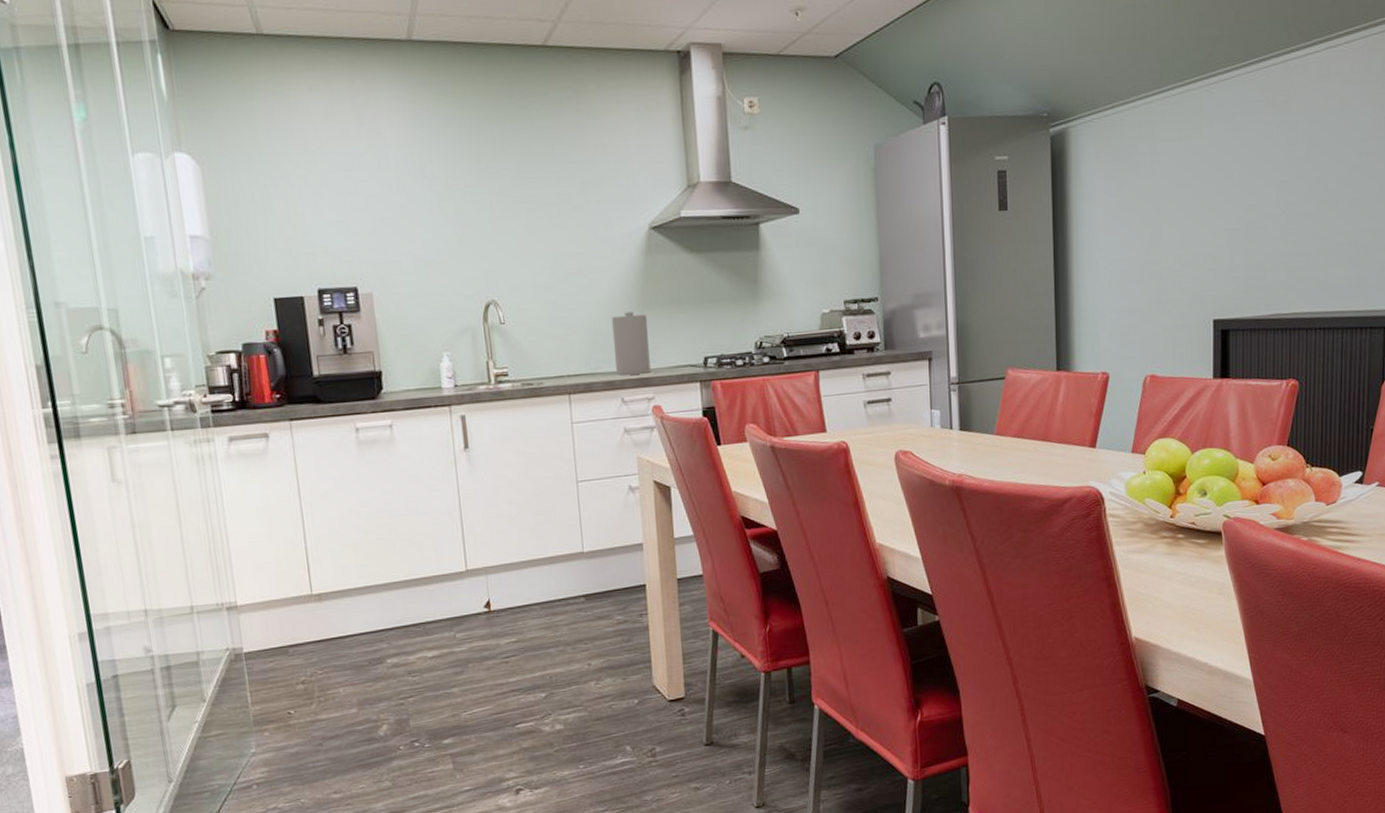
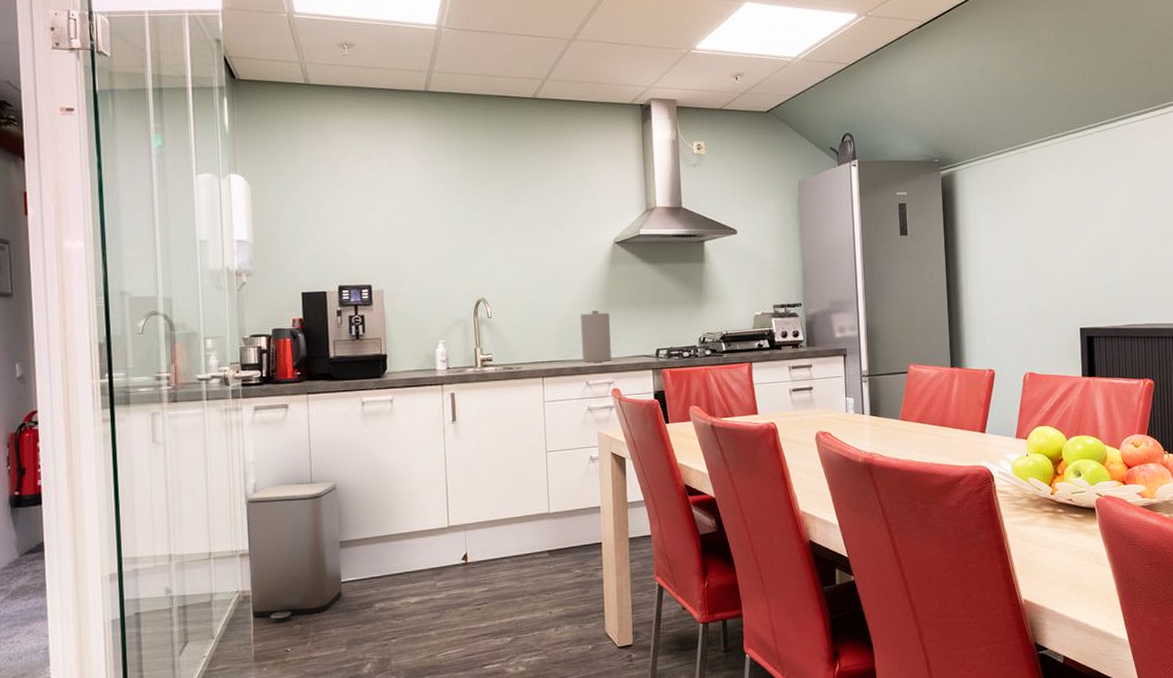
pedal bin: none [228,522,349,679] -> present [246,481,342,619]

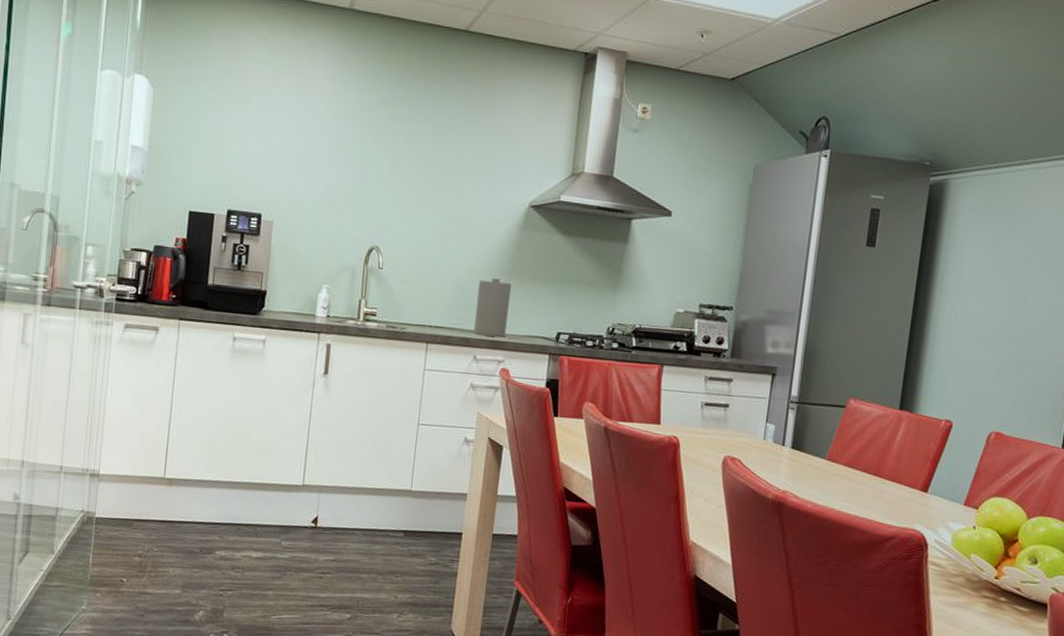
pedal bin: present [246,481,342,619] -> none [94,408,197,549]

